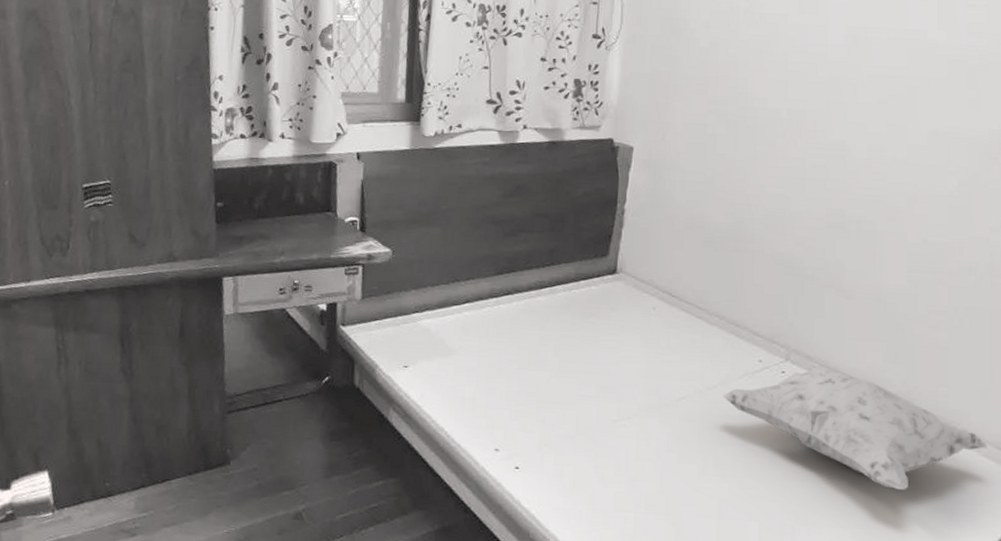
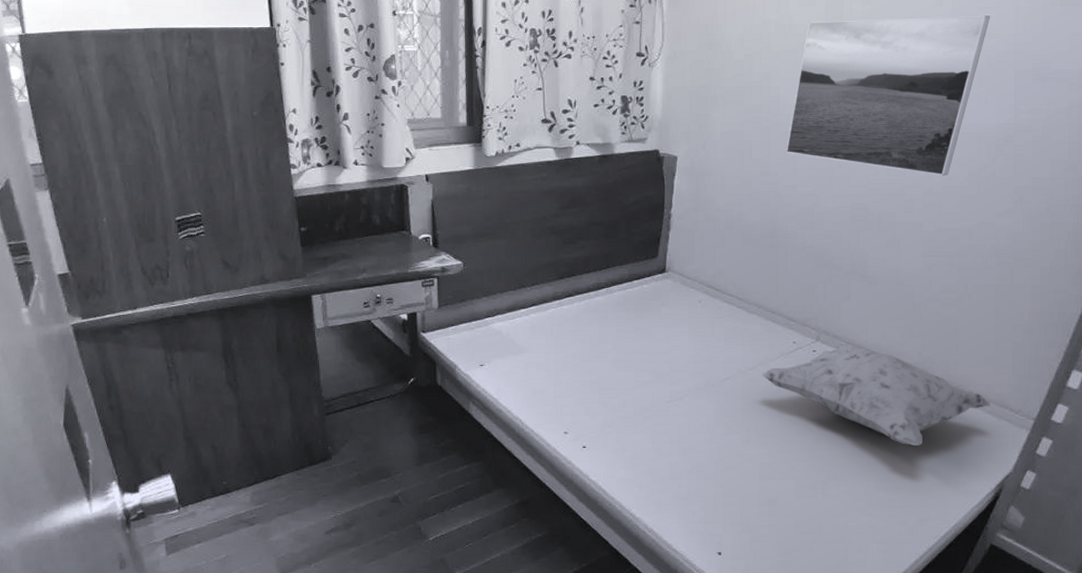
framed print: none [754,10,980,183] -> present [786,15,990,176]

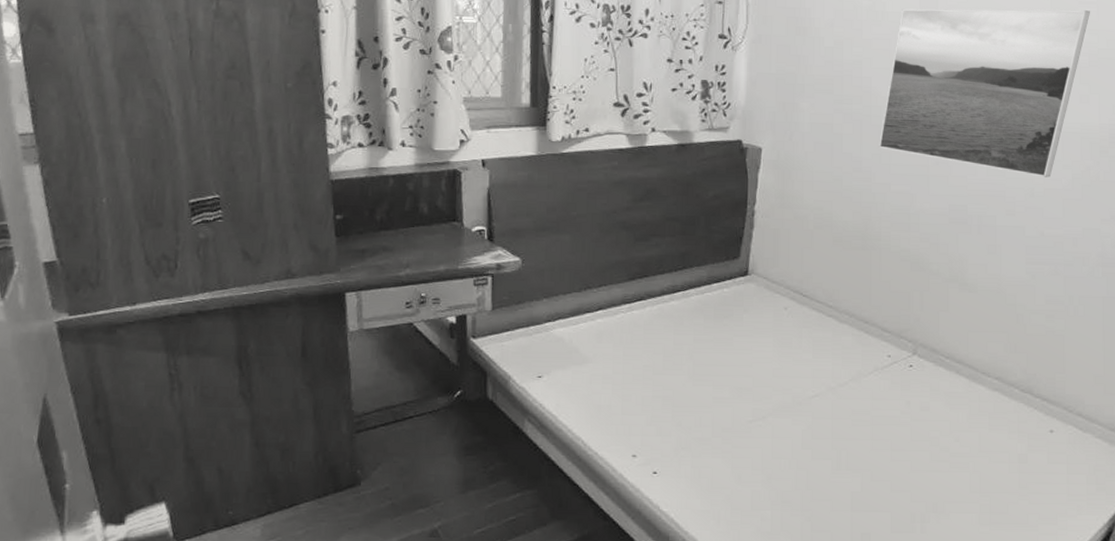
decorative pillow: present [762,343,991,446] -> none [854,358,1101,474]

